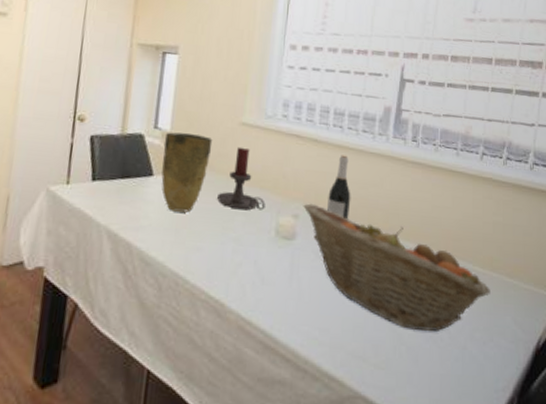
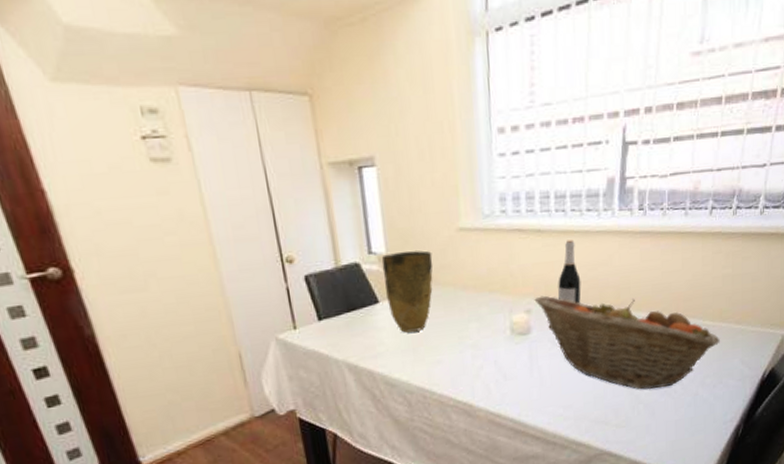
candle holder: present [217,146,266,211] -> none [448,254,497,317]

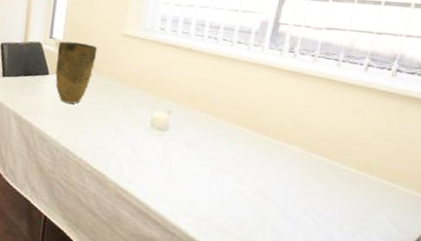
fruit basket: present [534,295,720,390] -> none [176,102,365,219]
wine bottle: present [557,239,581,304] -> none [198,62,223,118]

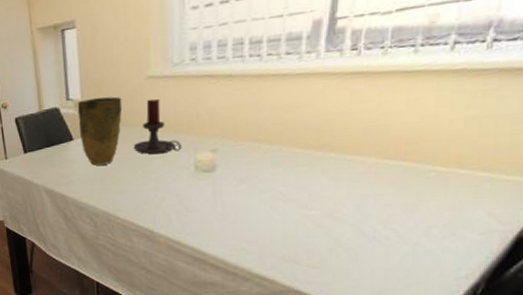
candle holder: none [101,54,142,106] -> present [134,98,182,154]

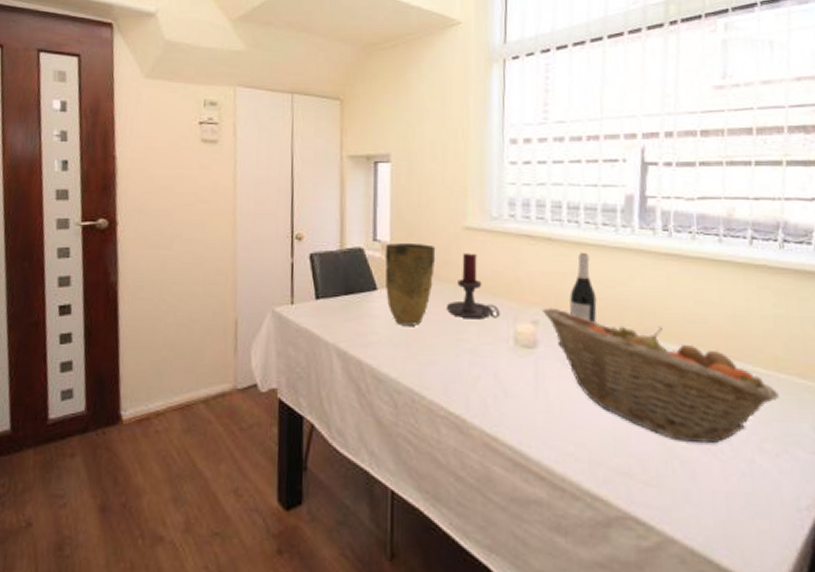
fruit basket: none [221,136,456,234] -> present [542,307,779,444]
wine bottle: none [247,83,275,145] -> present [569,252,597,323]

